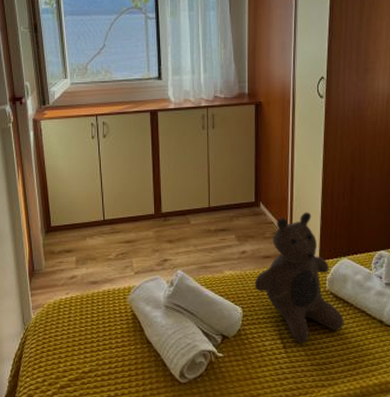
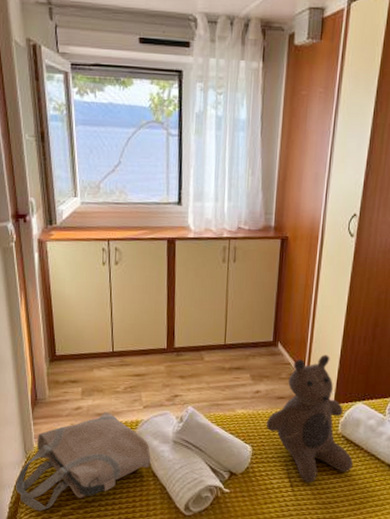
tote bag: none [15,279,144,384] -> present [16,411,151,512]

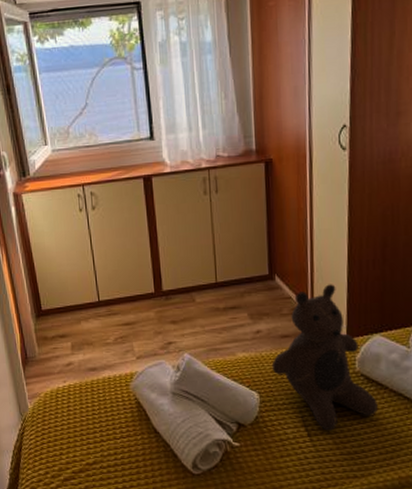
tote bag: present [16,411,151,512] -> none [14,365,150,477]

